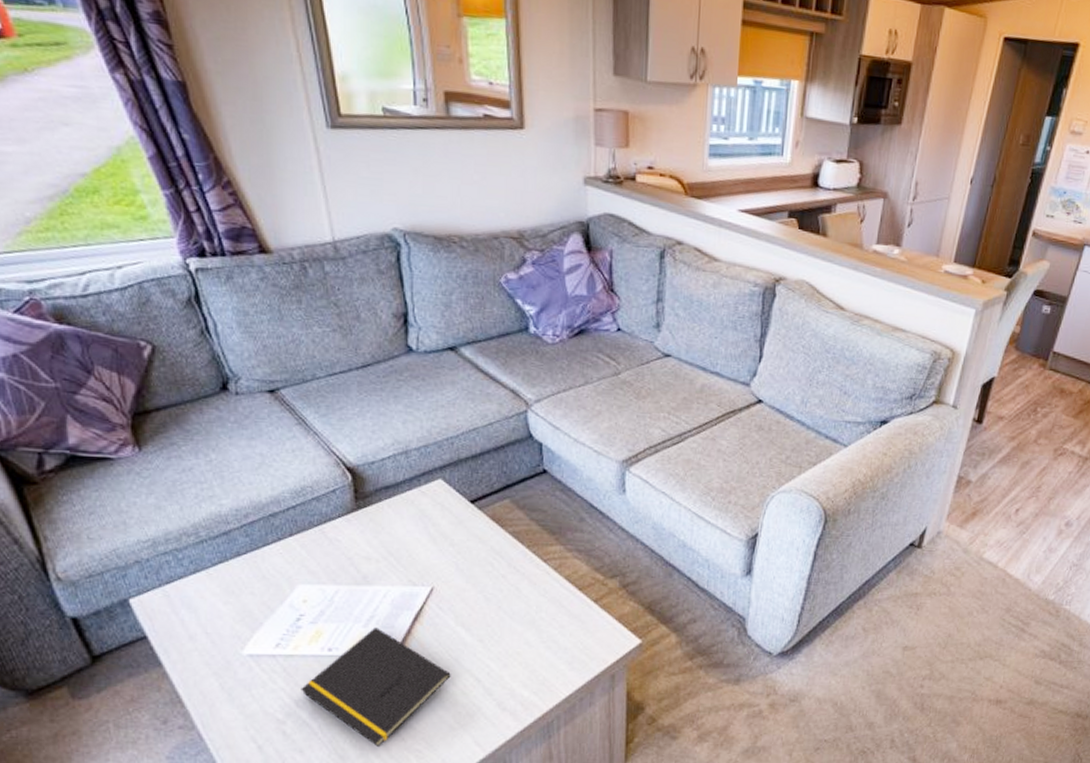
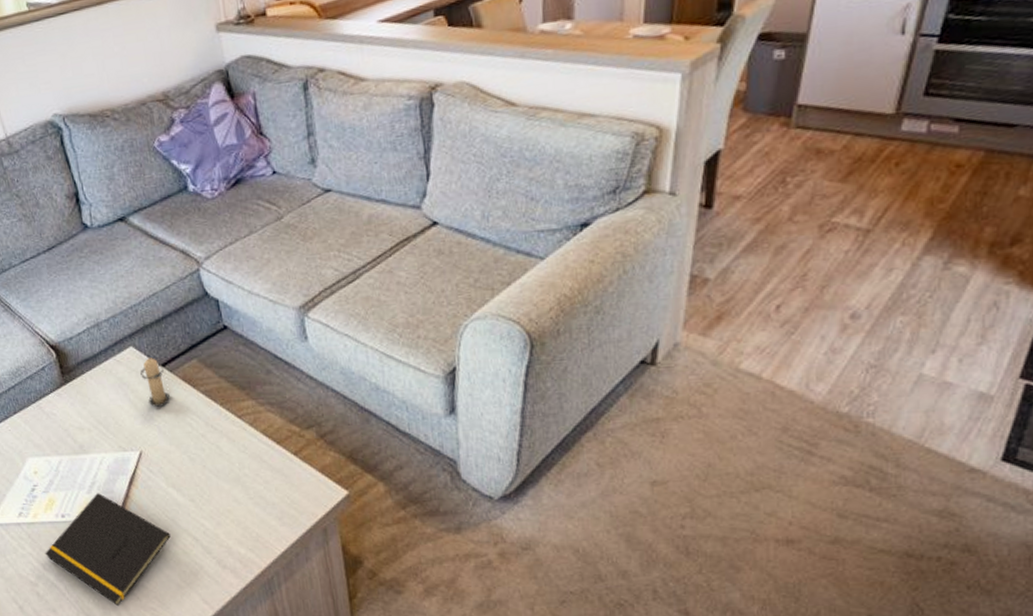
candle: none [446,490,474,543] -> present [140,355,170,407]

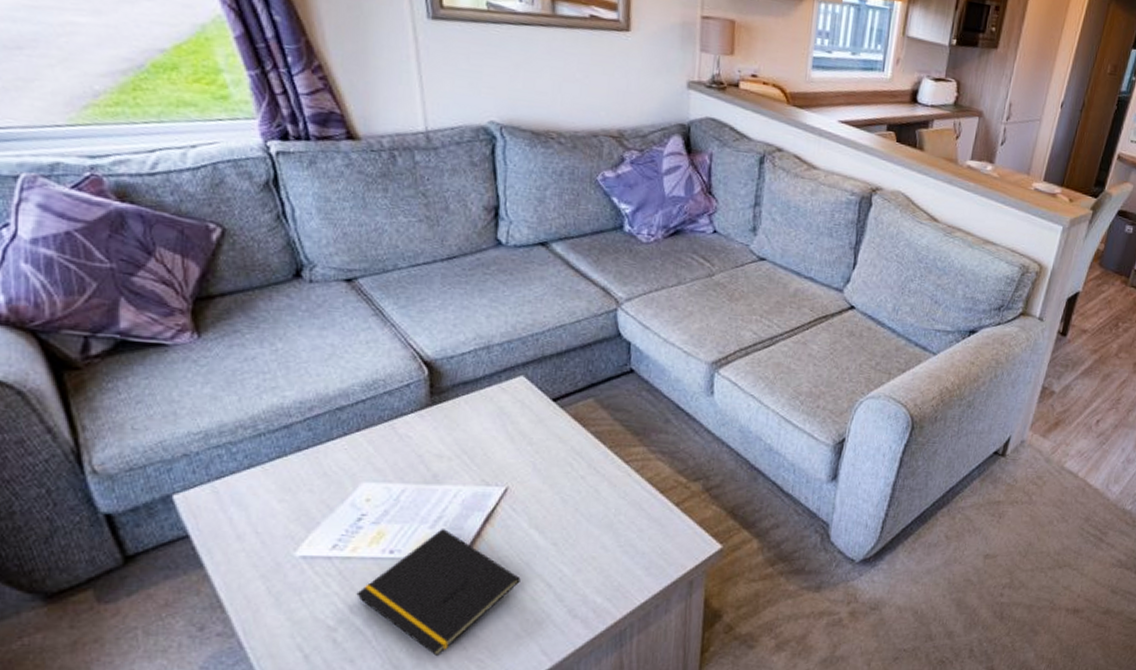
candle: present [140,355,170,407] -> none [526,387,556,443]

